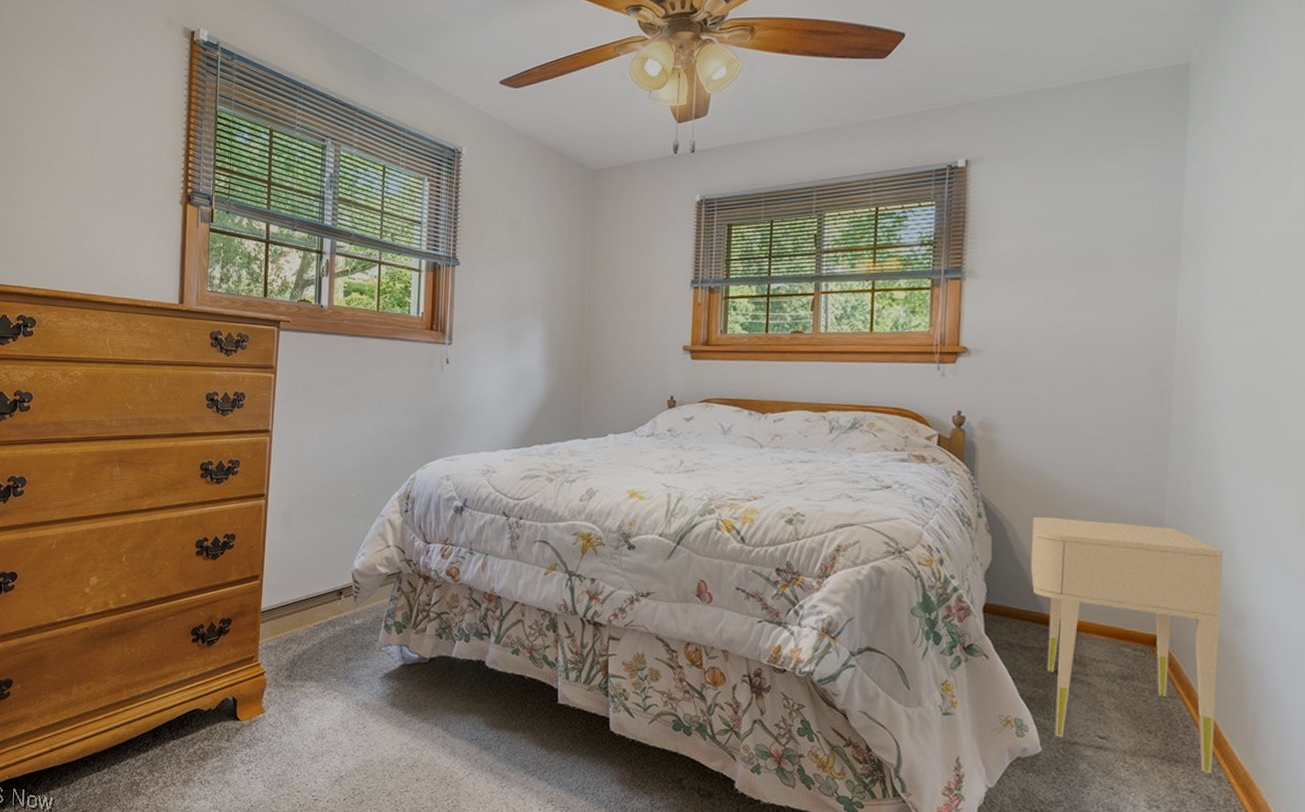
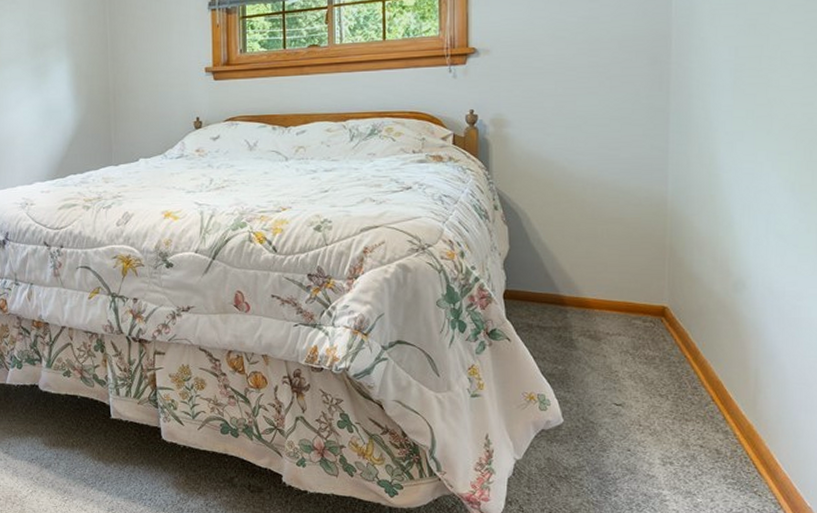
nightstand: present [1030,516,1223,773] -> none [545,204,723,428]

